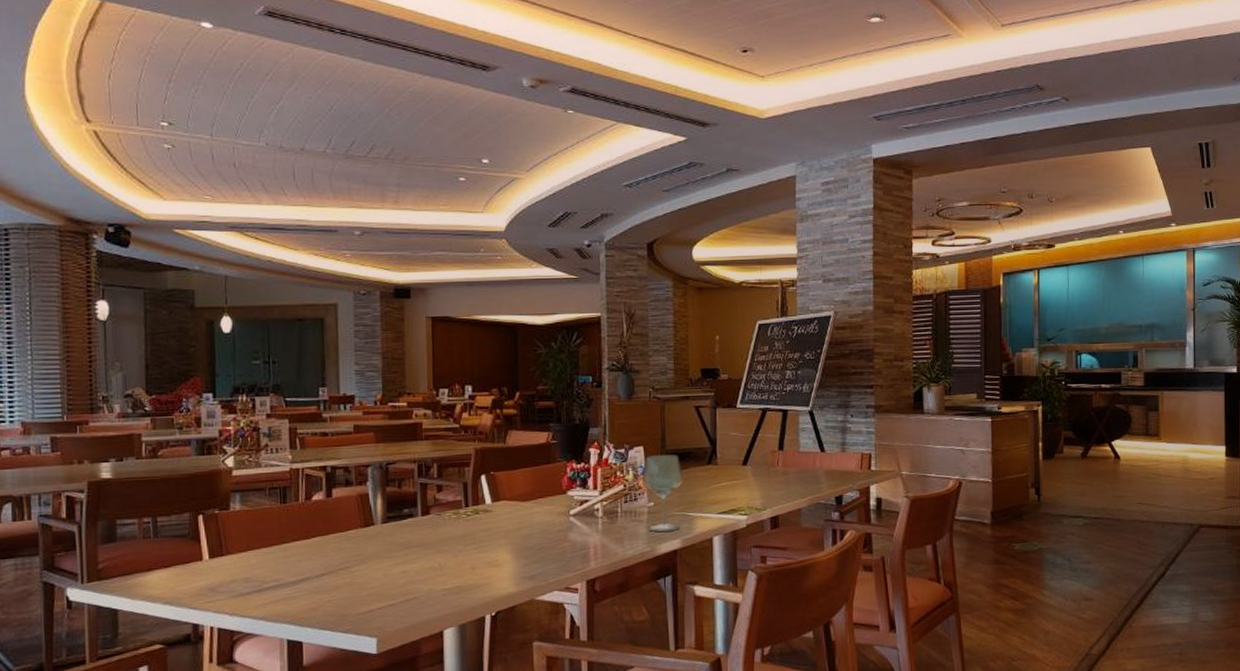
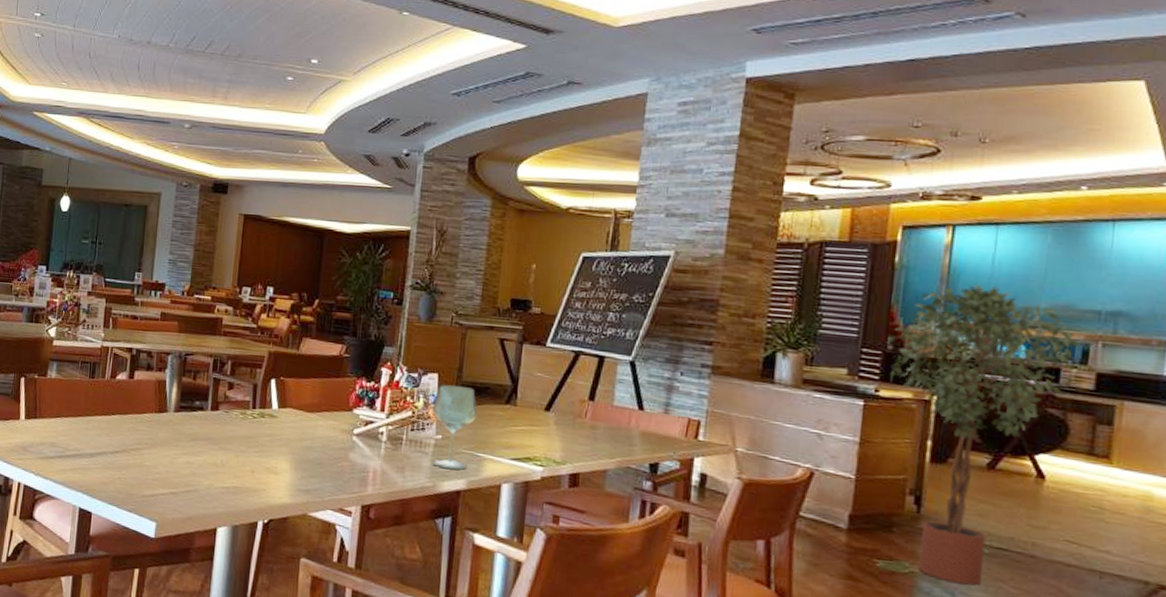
potted tree: none [1006,314,1131,551] -> present [889,284,1080,586]

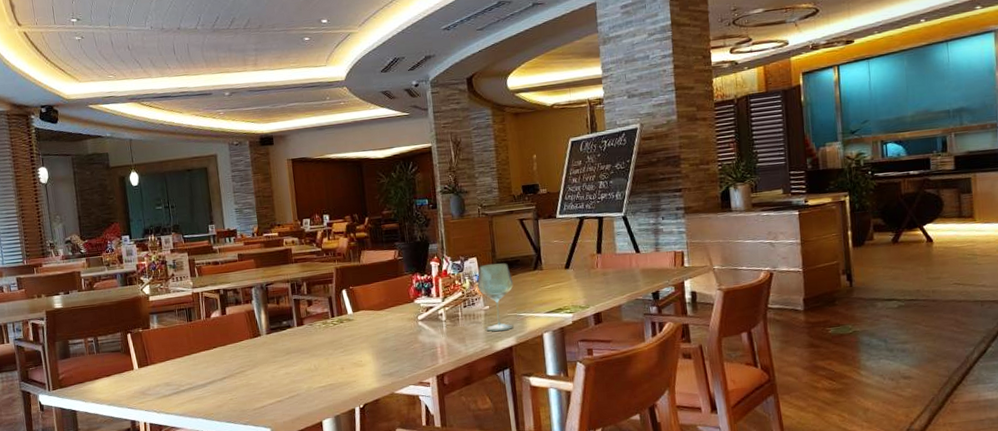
potted tree: present [889,284,1080,586] -> none [810,106,940,333]

